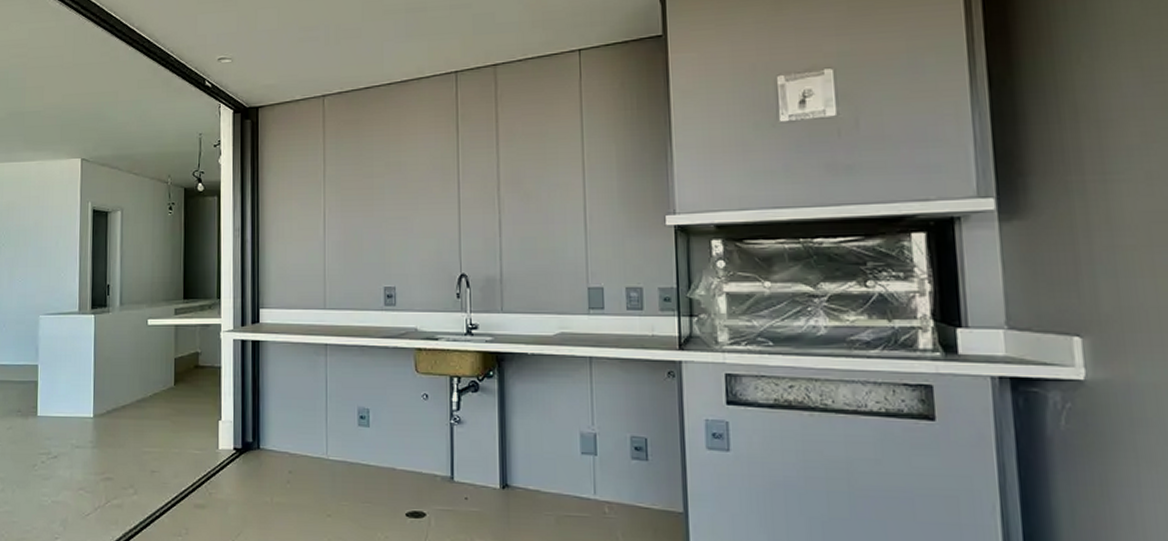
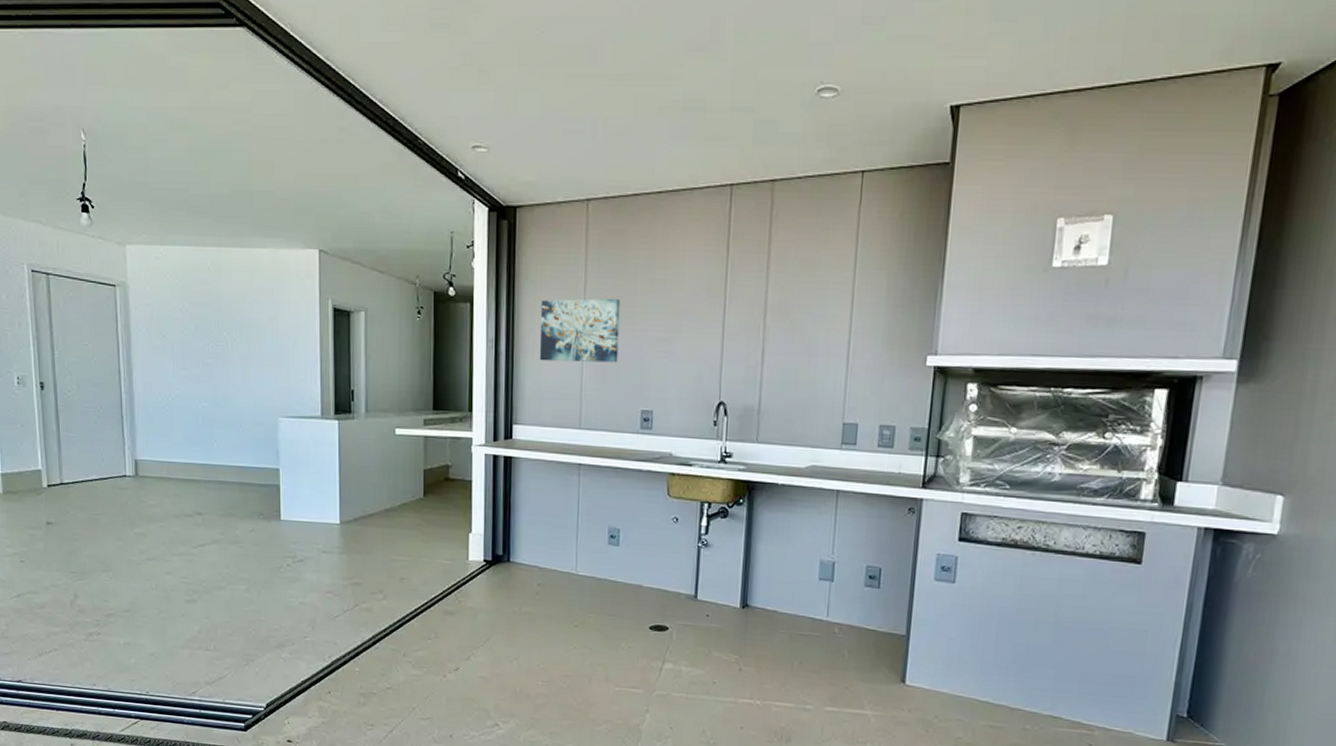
wall art: none [283,182,359,246] -> present [540,298,621,363]

